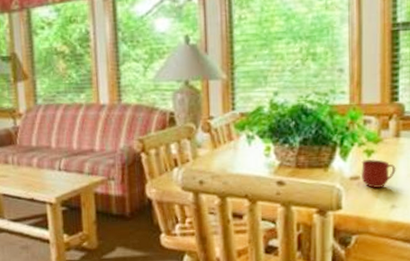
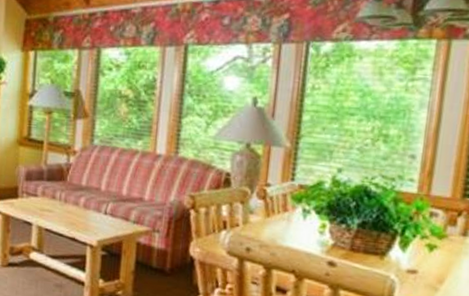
mug: present [360,159,396,188] -> none [419,254,459,286]

